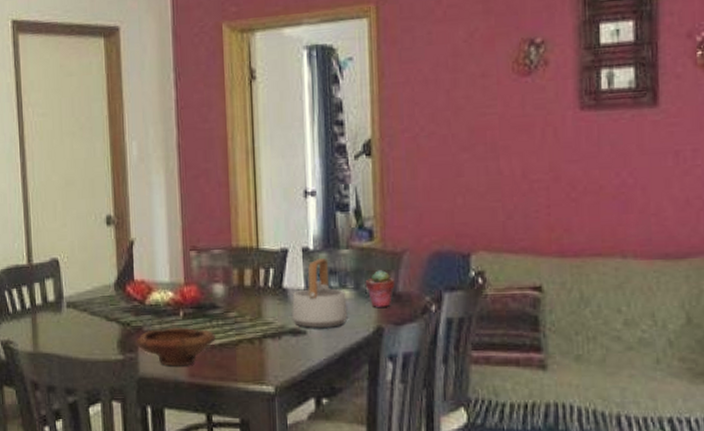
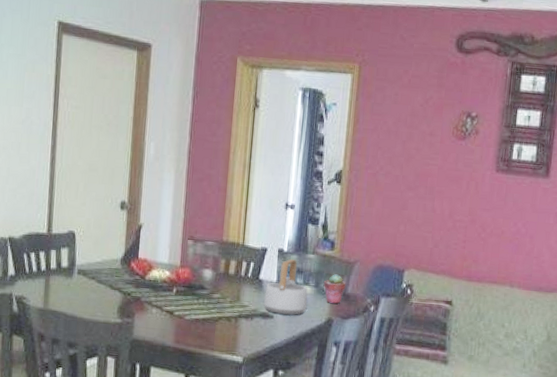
bowl: present [136,327,217,366] -> none [133,301,202,334]

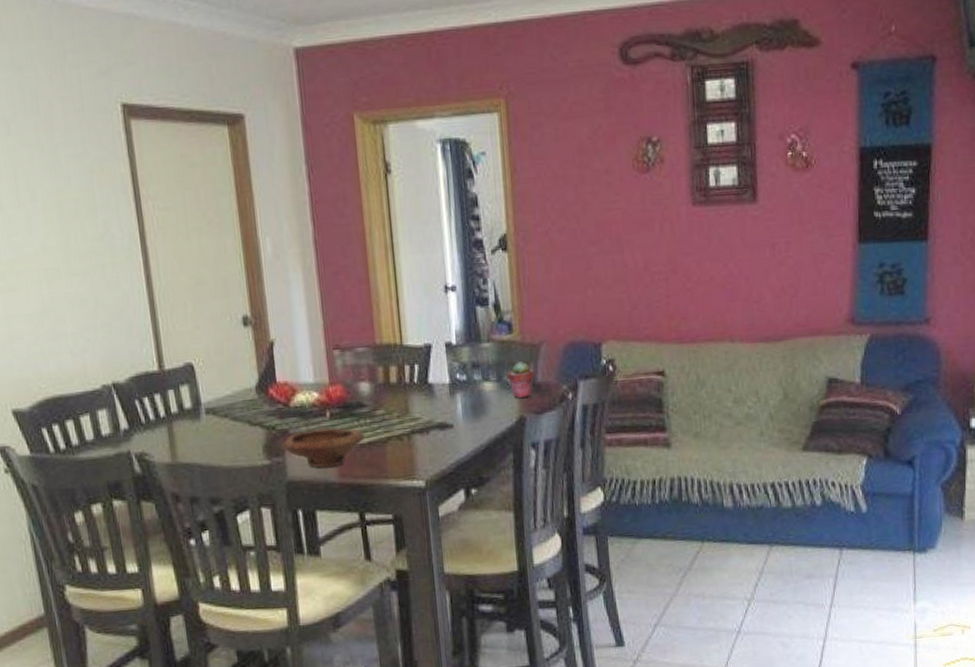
bowl: none [133,301,202,334] -> present [282,427,365,468]
teapot: present [264,259,308,315] -> none [438,353,492,422]

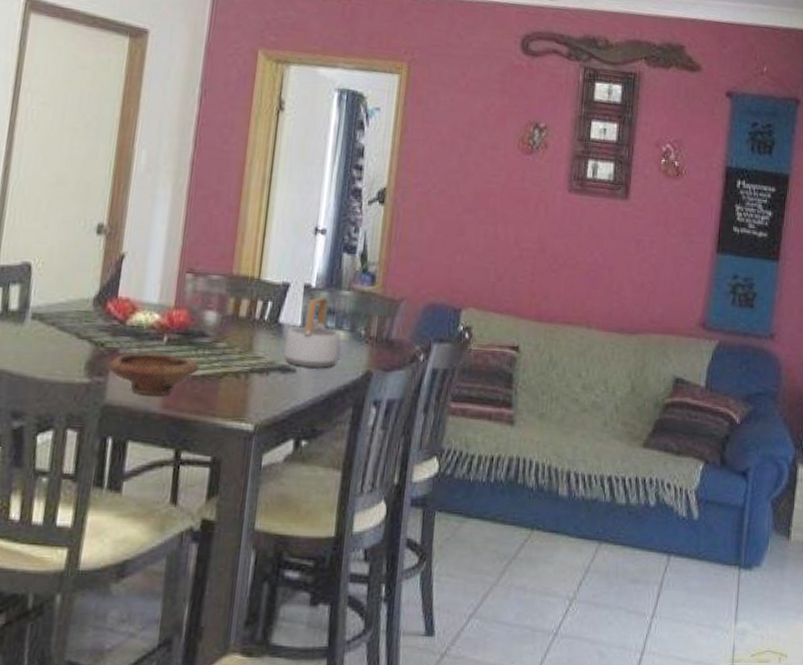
teapot: none [438,353,492,422] -> present [284,297,341,368]
potted succulent: present [506,362,534,398] -> none [360,315,389,352]

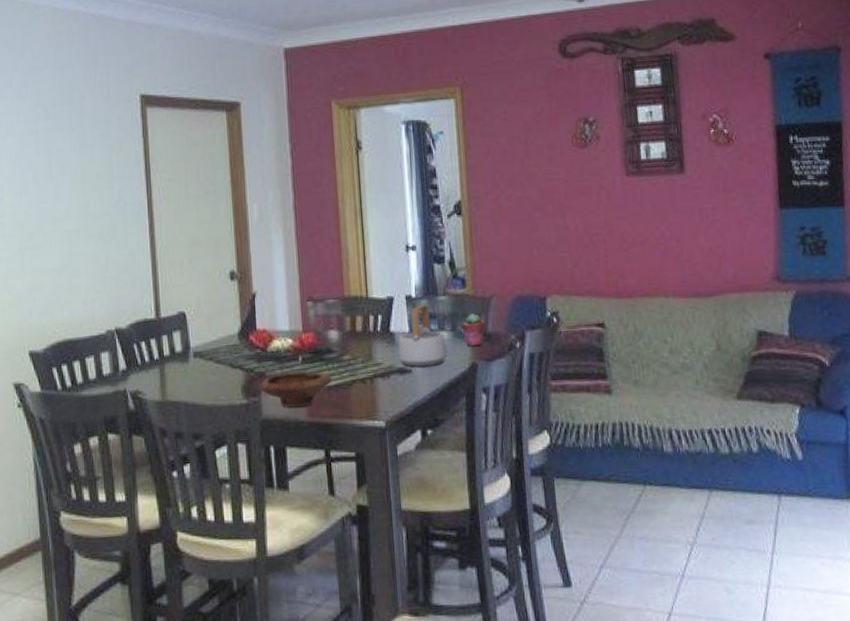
potted succulent: none [360,315,389,352] -> present [460,313,485,346]

